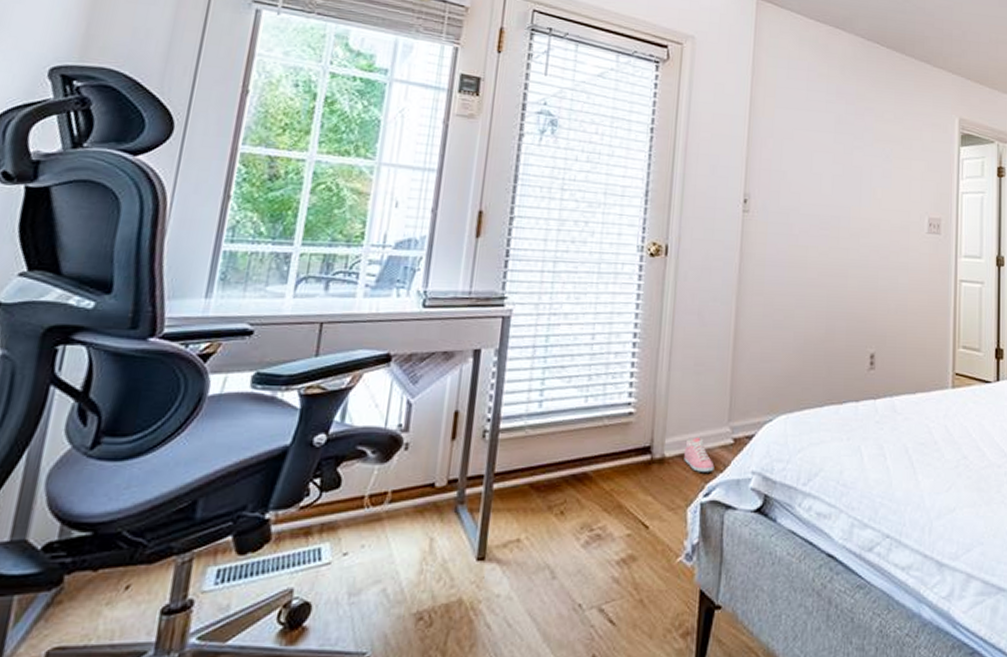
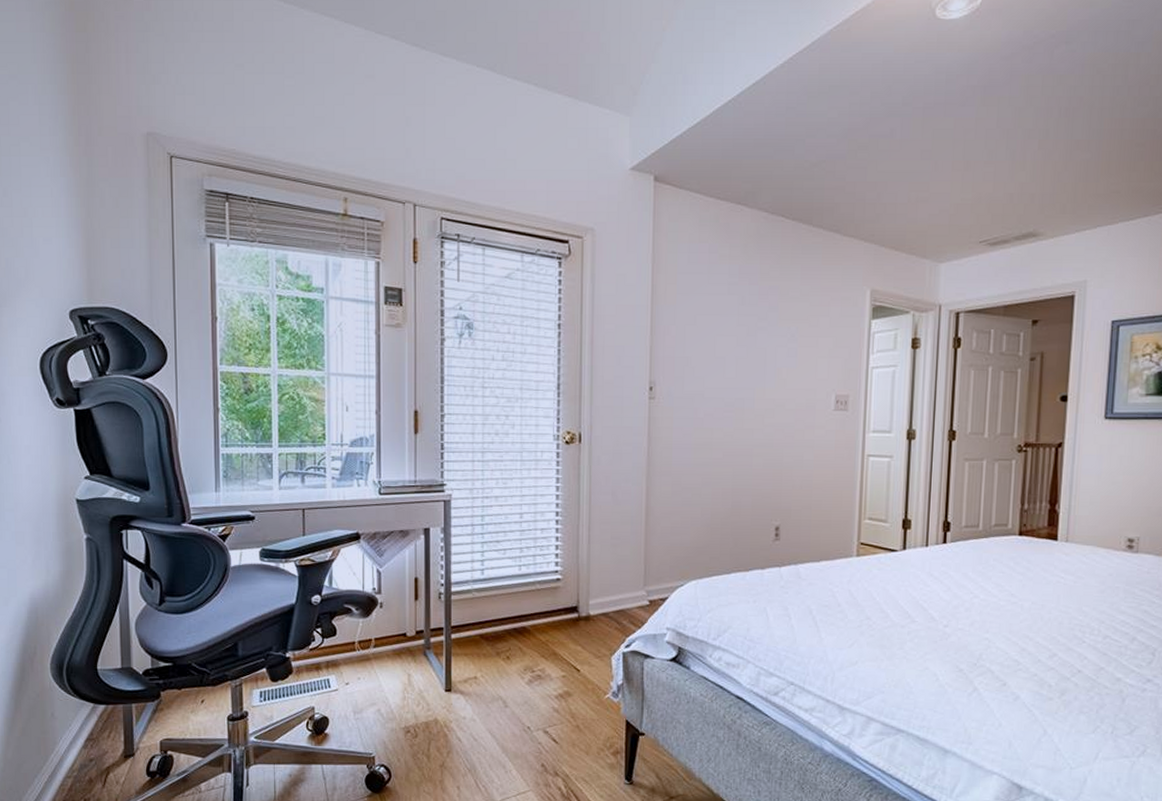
sneaker: present [684,438,715,472] -> none [606,600,633,628]

